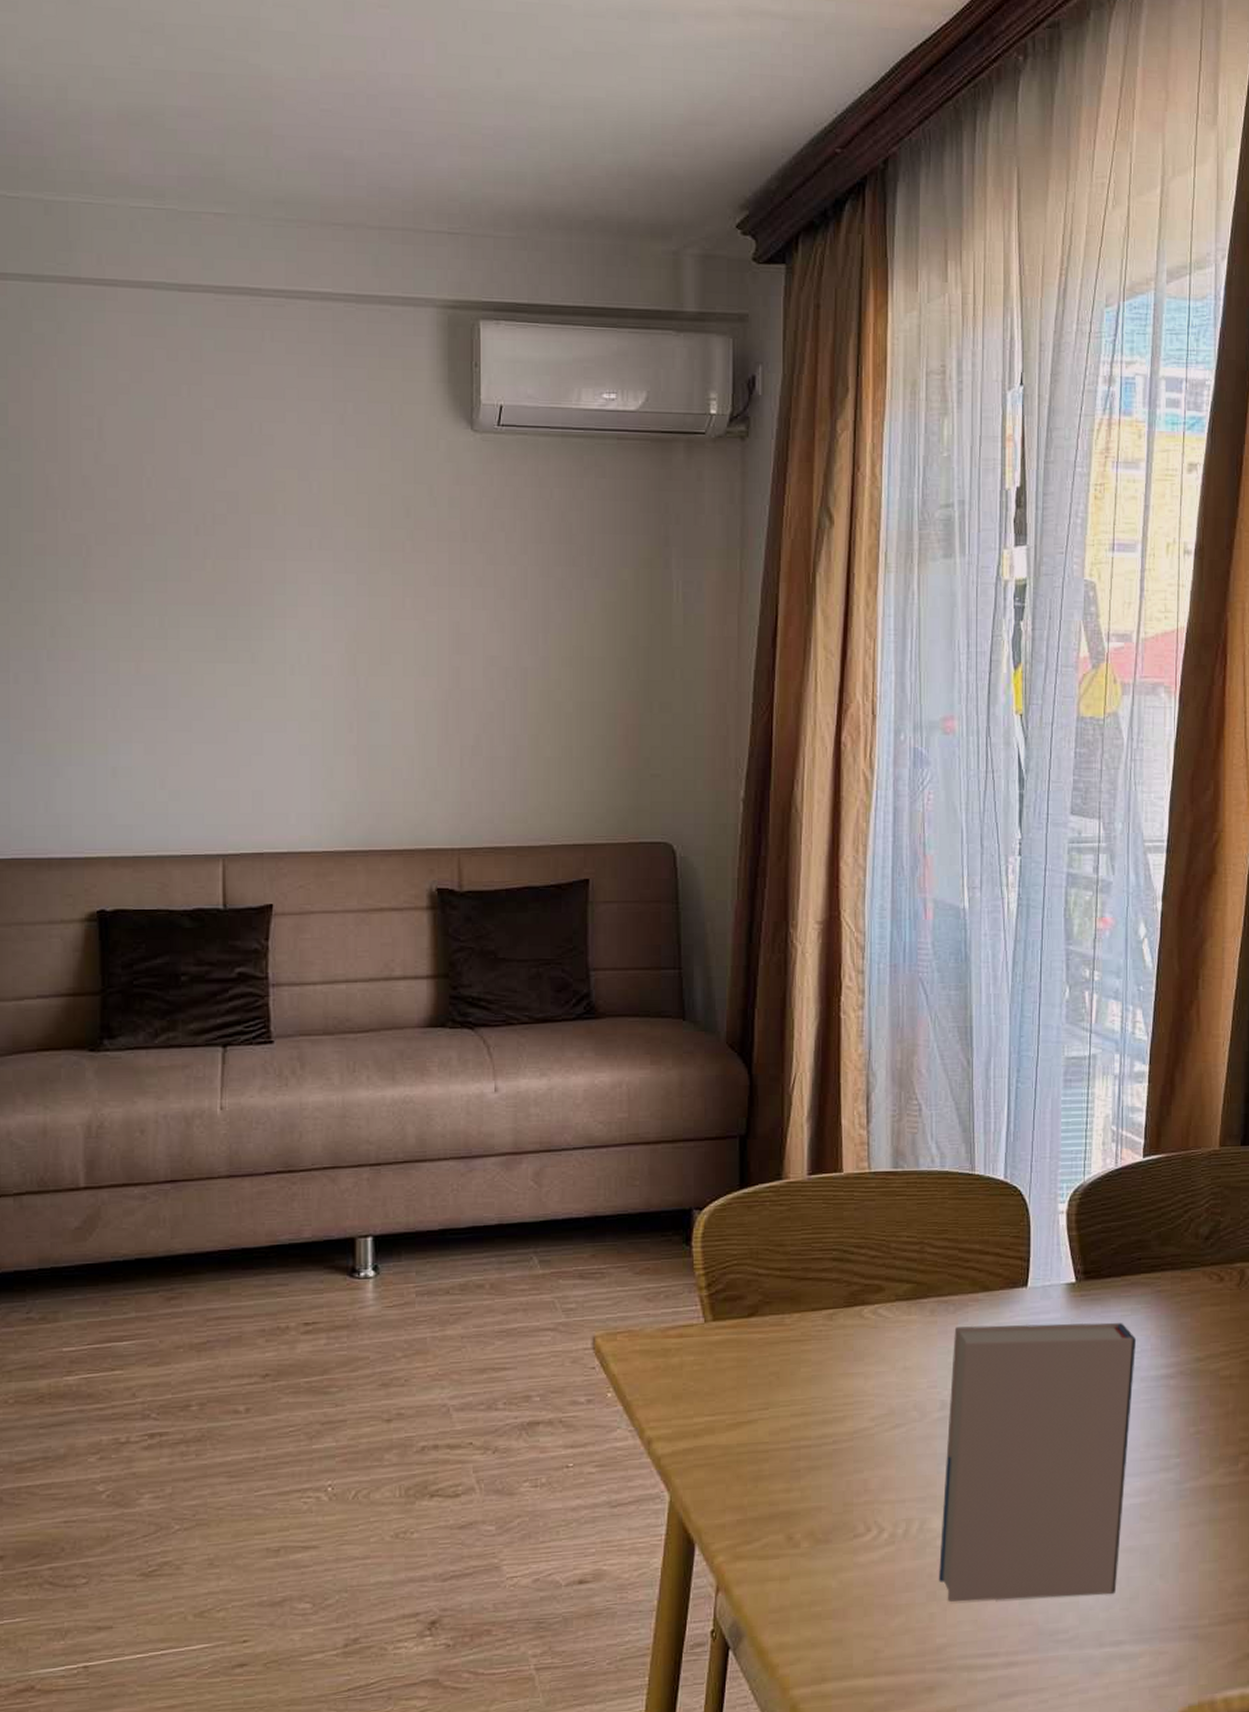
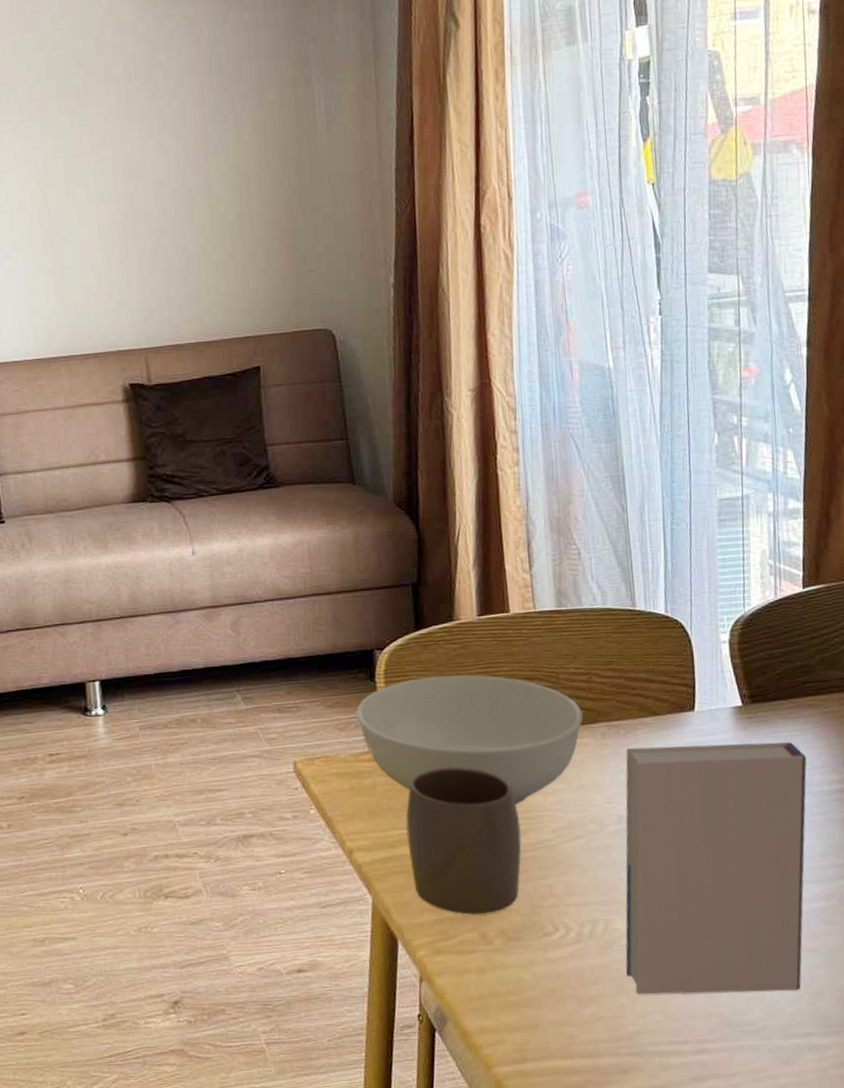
bowl: none [668,1240,913,1388] -> present [356,674,584,804]
mug: none [714,1345,838,1514] -> present [406,767,522,915]

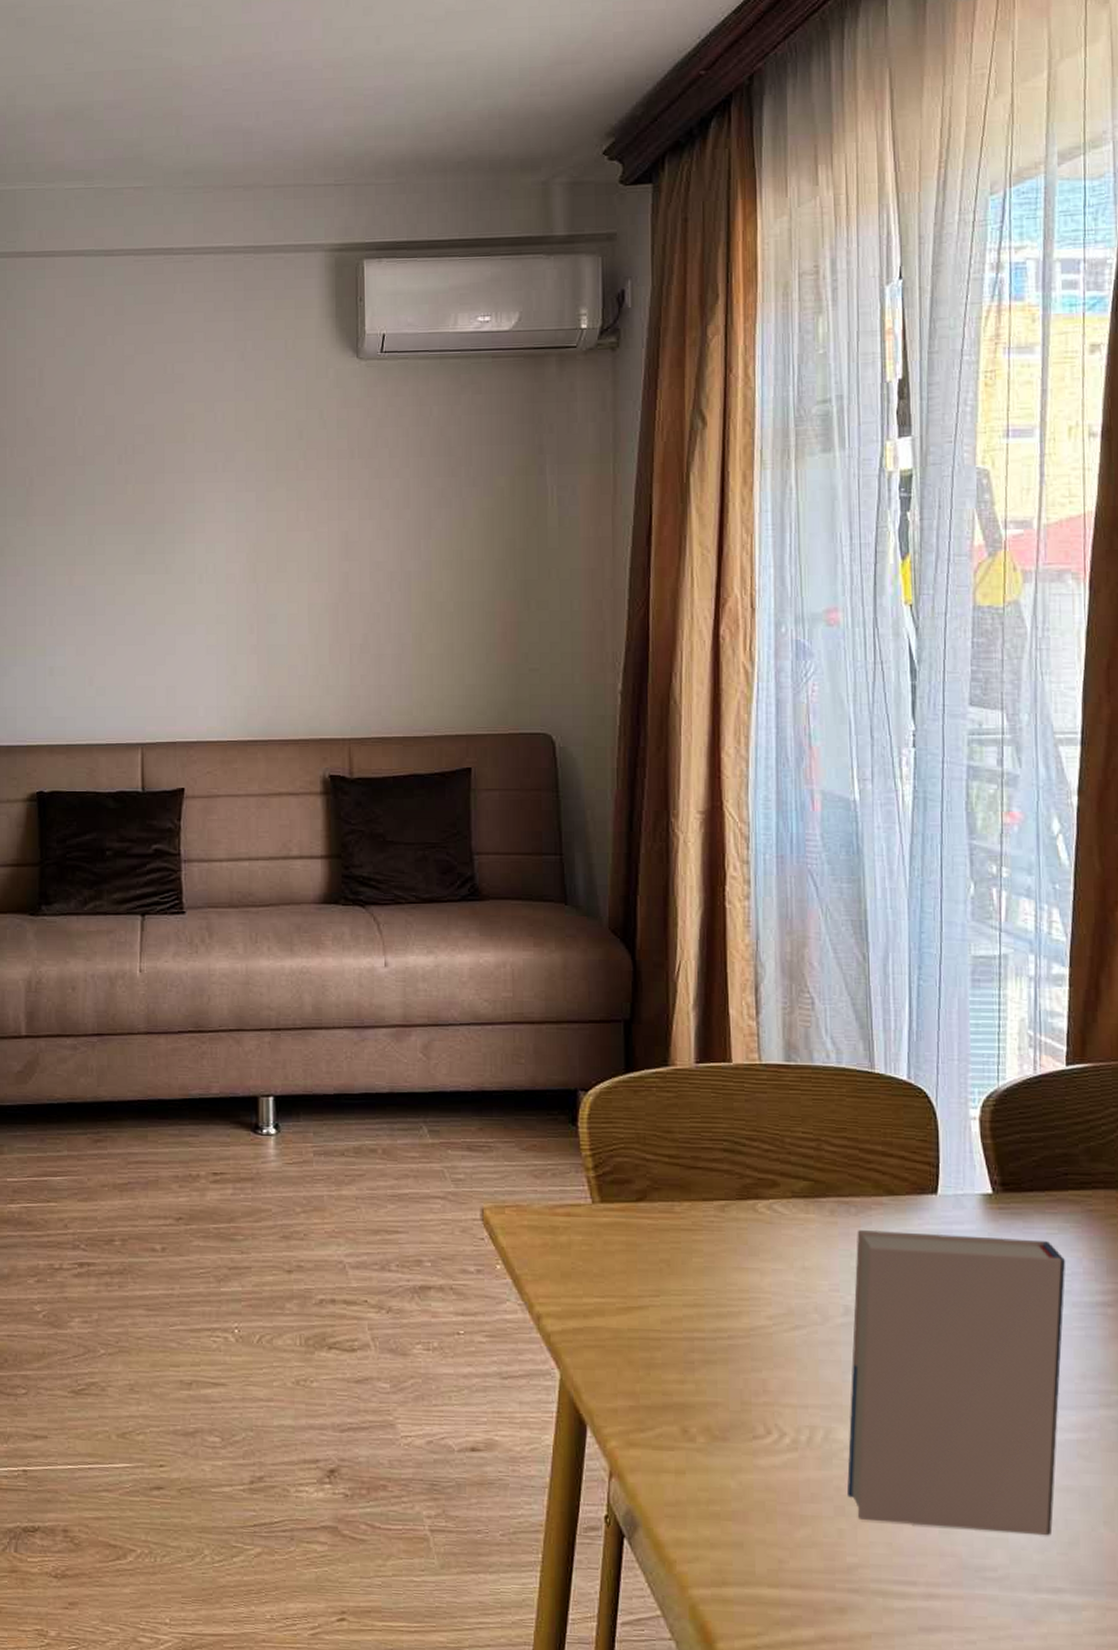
bowl: present [356,674,584,804] -> none [554,1126,810,1282]
mug: present [406,767,522,915] -> none [603,1232,733,1406]

